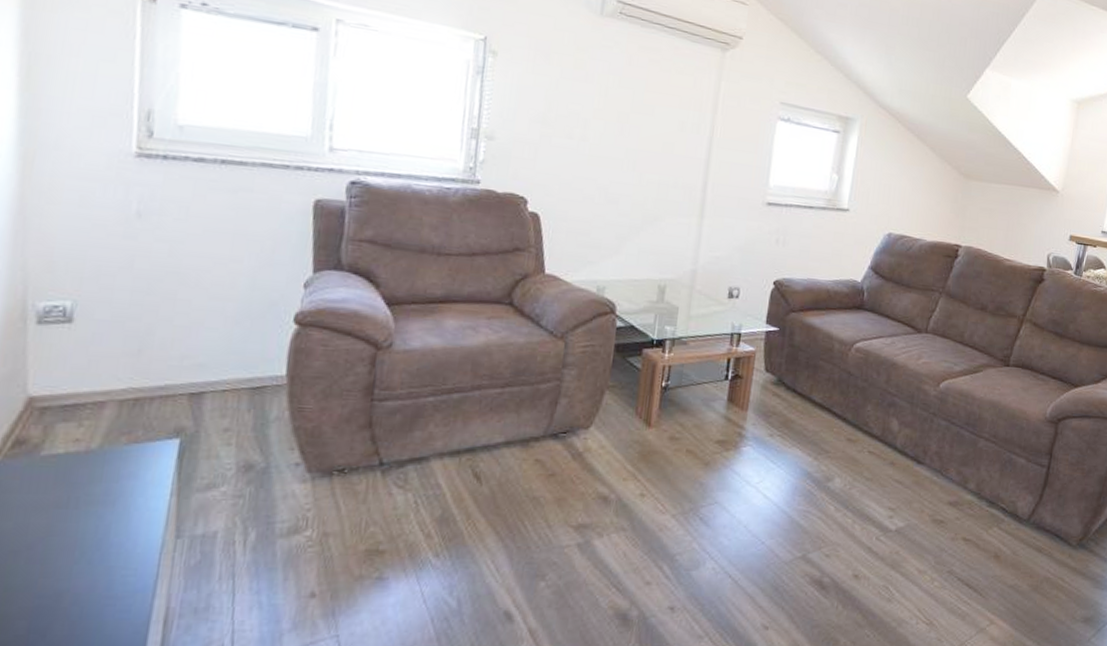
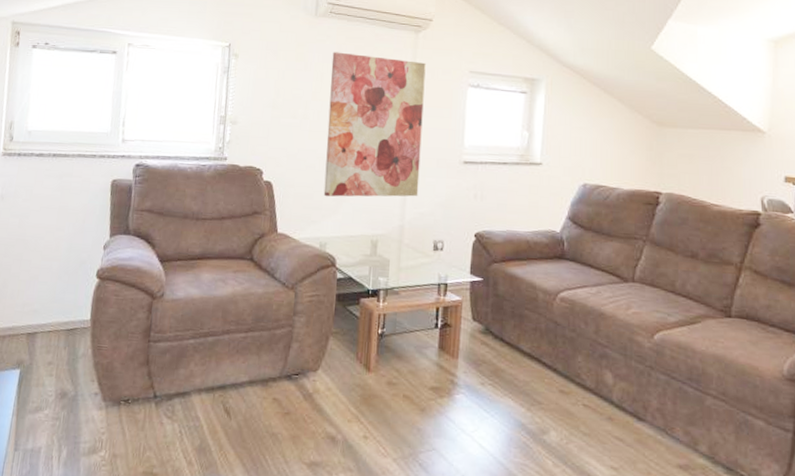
wall art: none [603,62,732,239] -> present [323,52,426,197]

